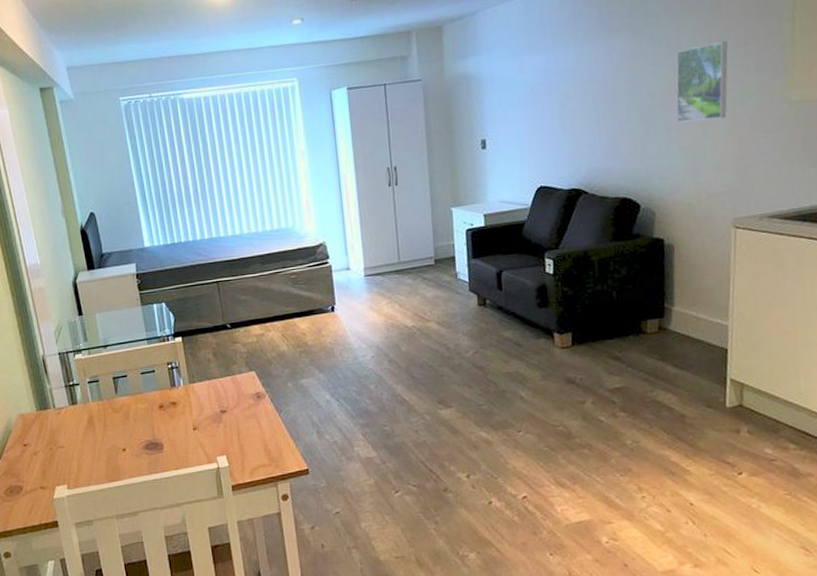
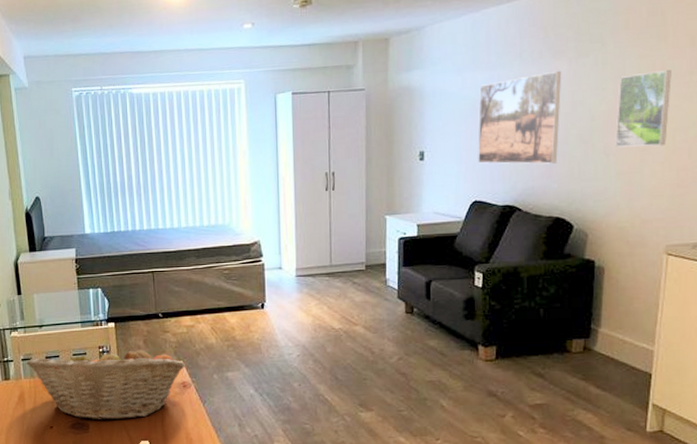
fruit basket: none [93,360,259,439] -> present [26,344,186,420]
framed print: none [537,48,620,149] -> present [478,70,562,164]

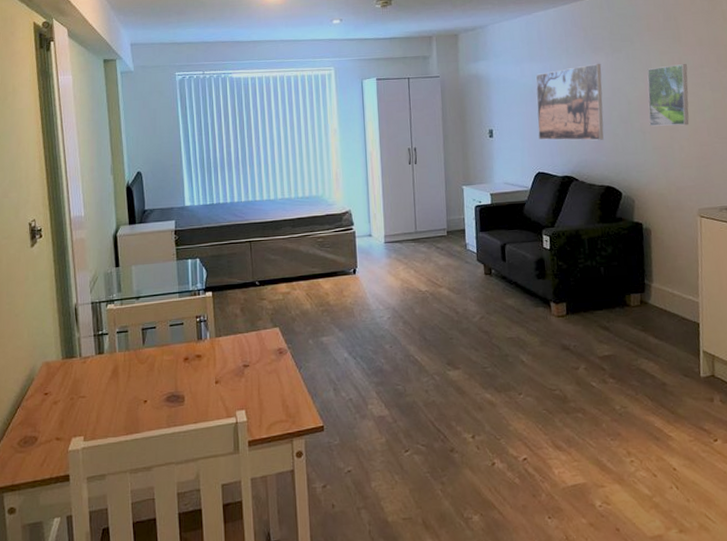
fruit basket: present [26,344,186,420] -> none [121,313,283,392]

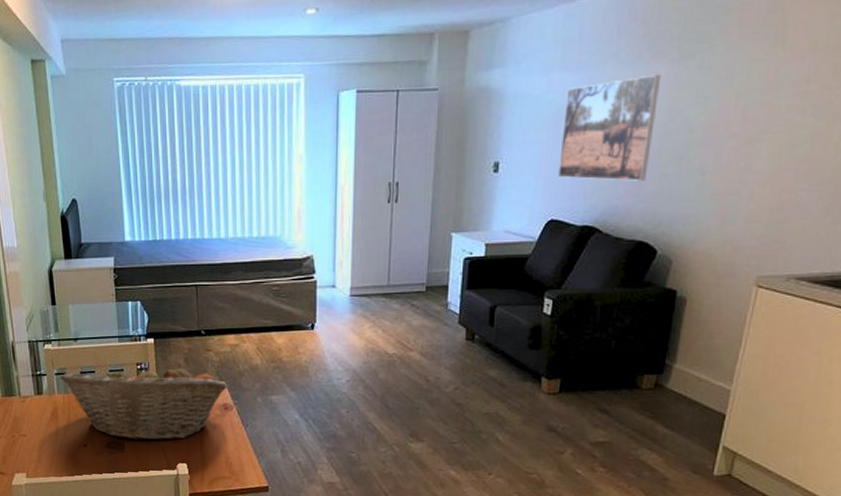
fruit basket: none [121,313,283,392] -> present [60,361,229,440]
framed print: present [647,64,689,127] -> none [713,77,786,165]

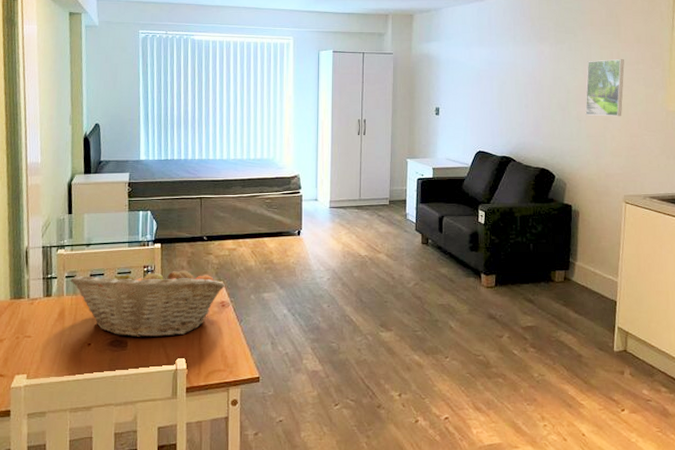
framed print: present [558,74,662,181] -> none [482,52,545,125]
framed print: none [713,77,786,165] -> present [585,59,625,117]

